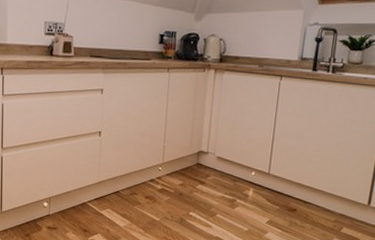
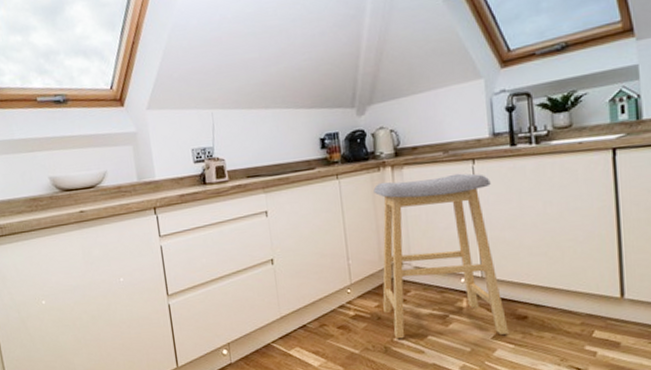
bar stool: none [185,81,291,221] -> present [373,173,509,339]

